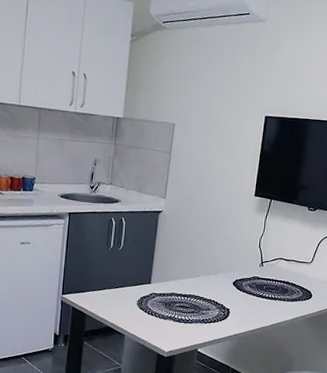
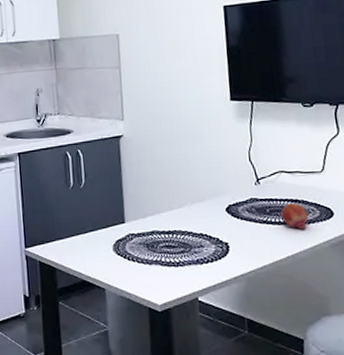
fruit: none [274,284,294,305] -> present [281,202,309,230]

